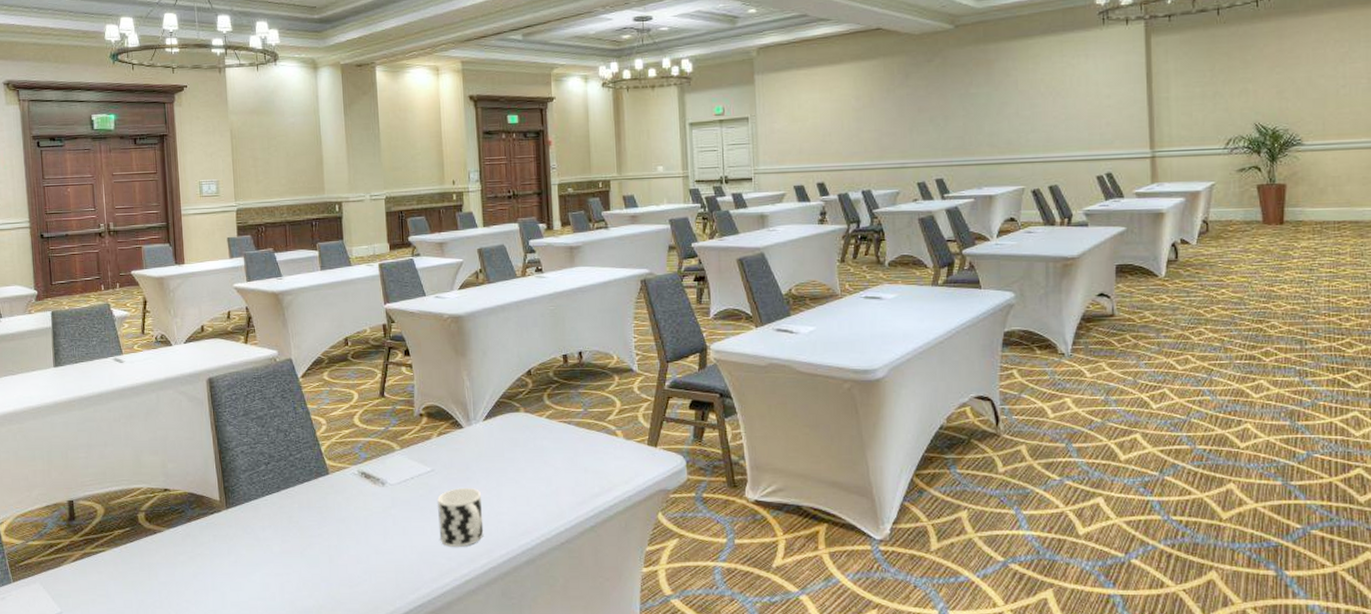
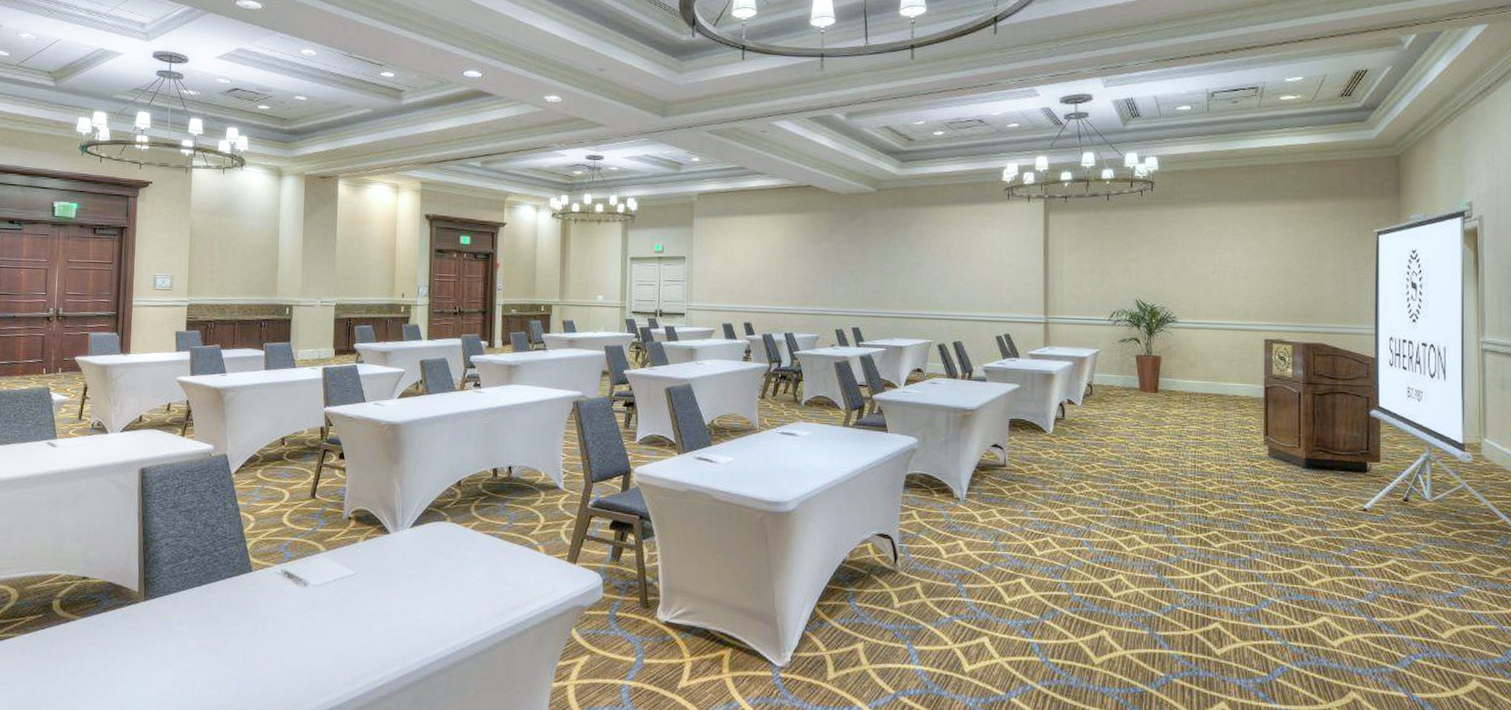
cup: present [437,488,484,547] -> none [356,593,401,652]

